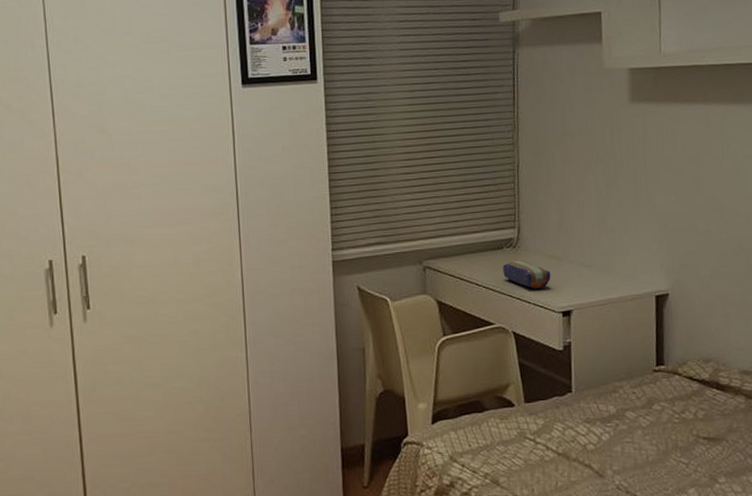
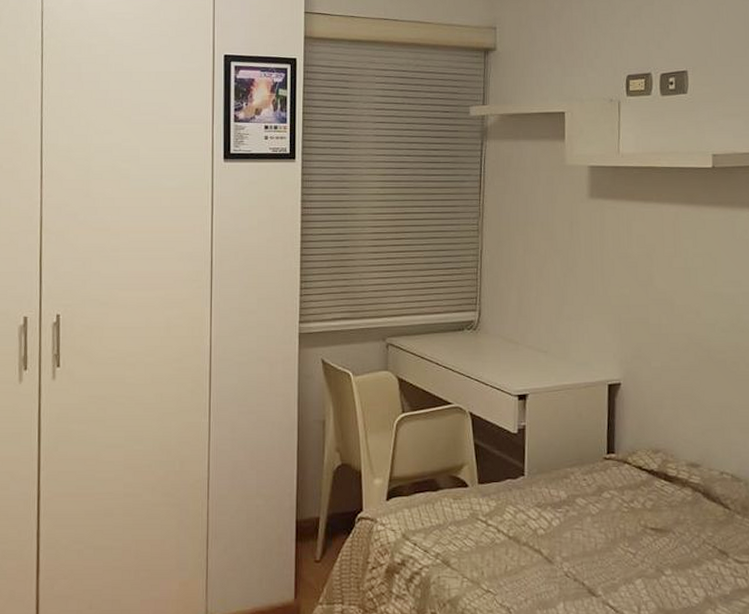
pencil case: present [503,260,551,290] -> none [463,342,509,372]

